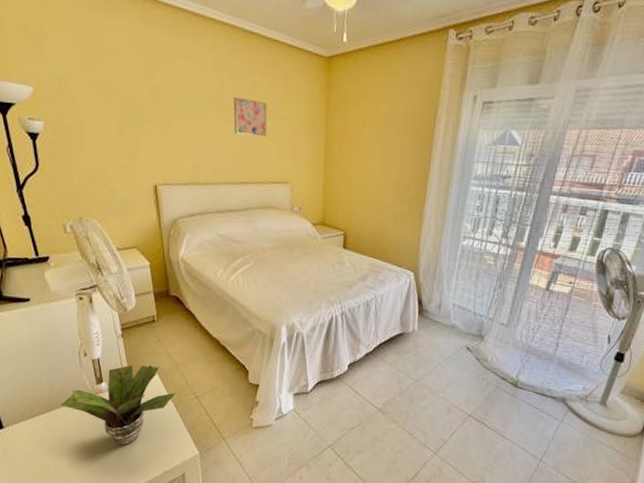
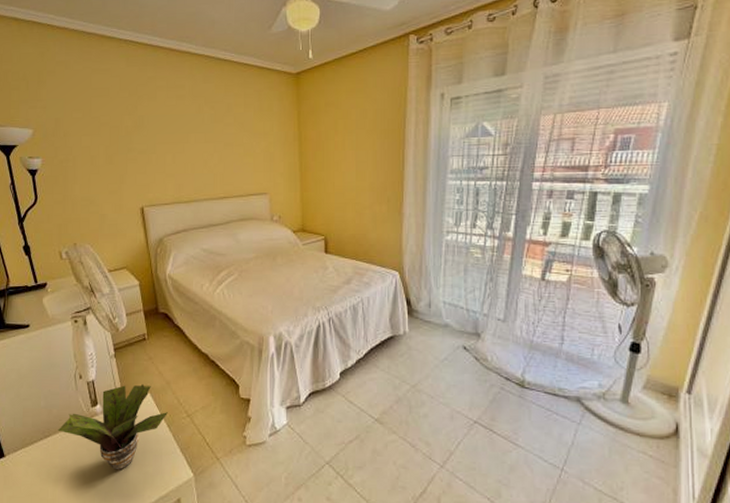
wall art: present [233,96,268,137] -> none [210,118,243,153]

